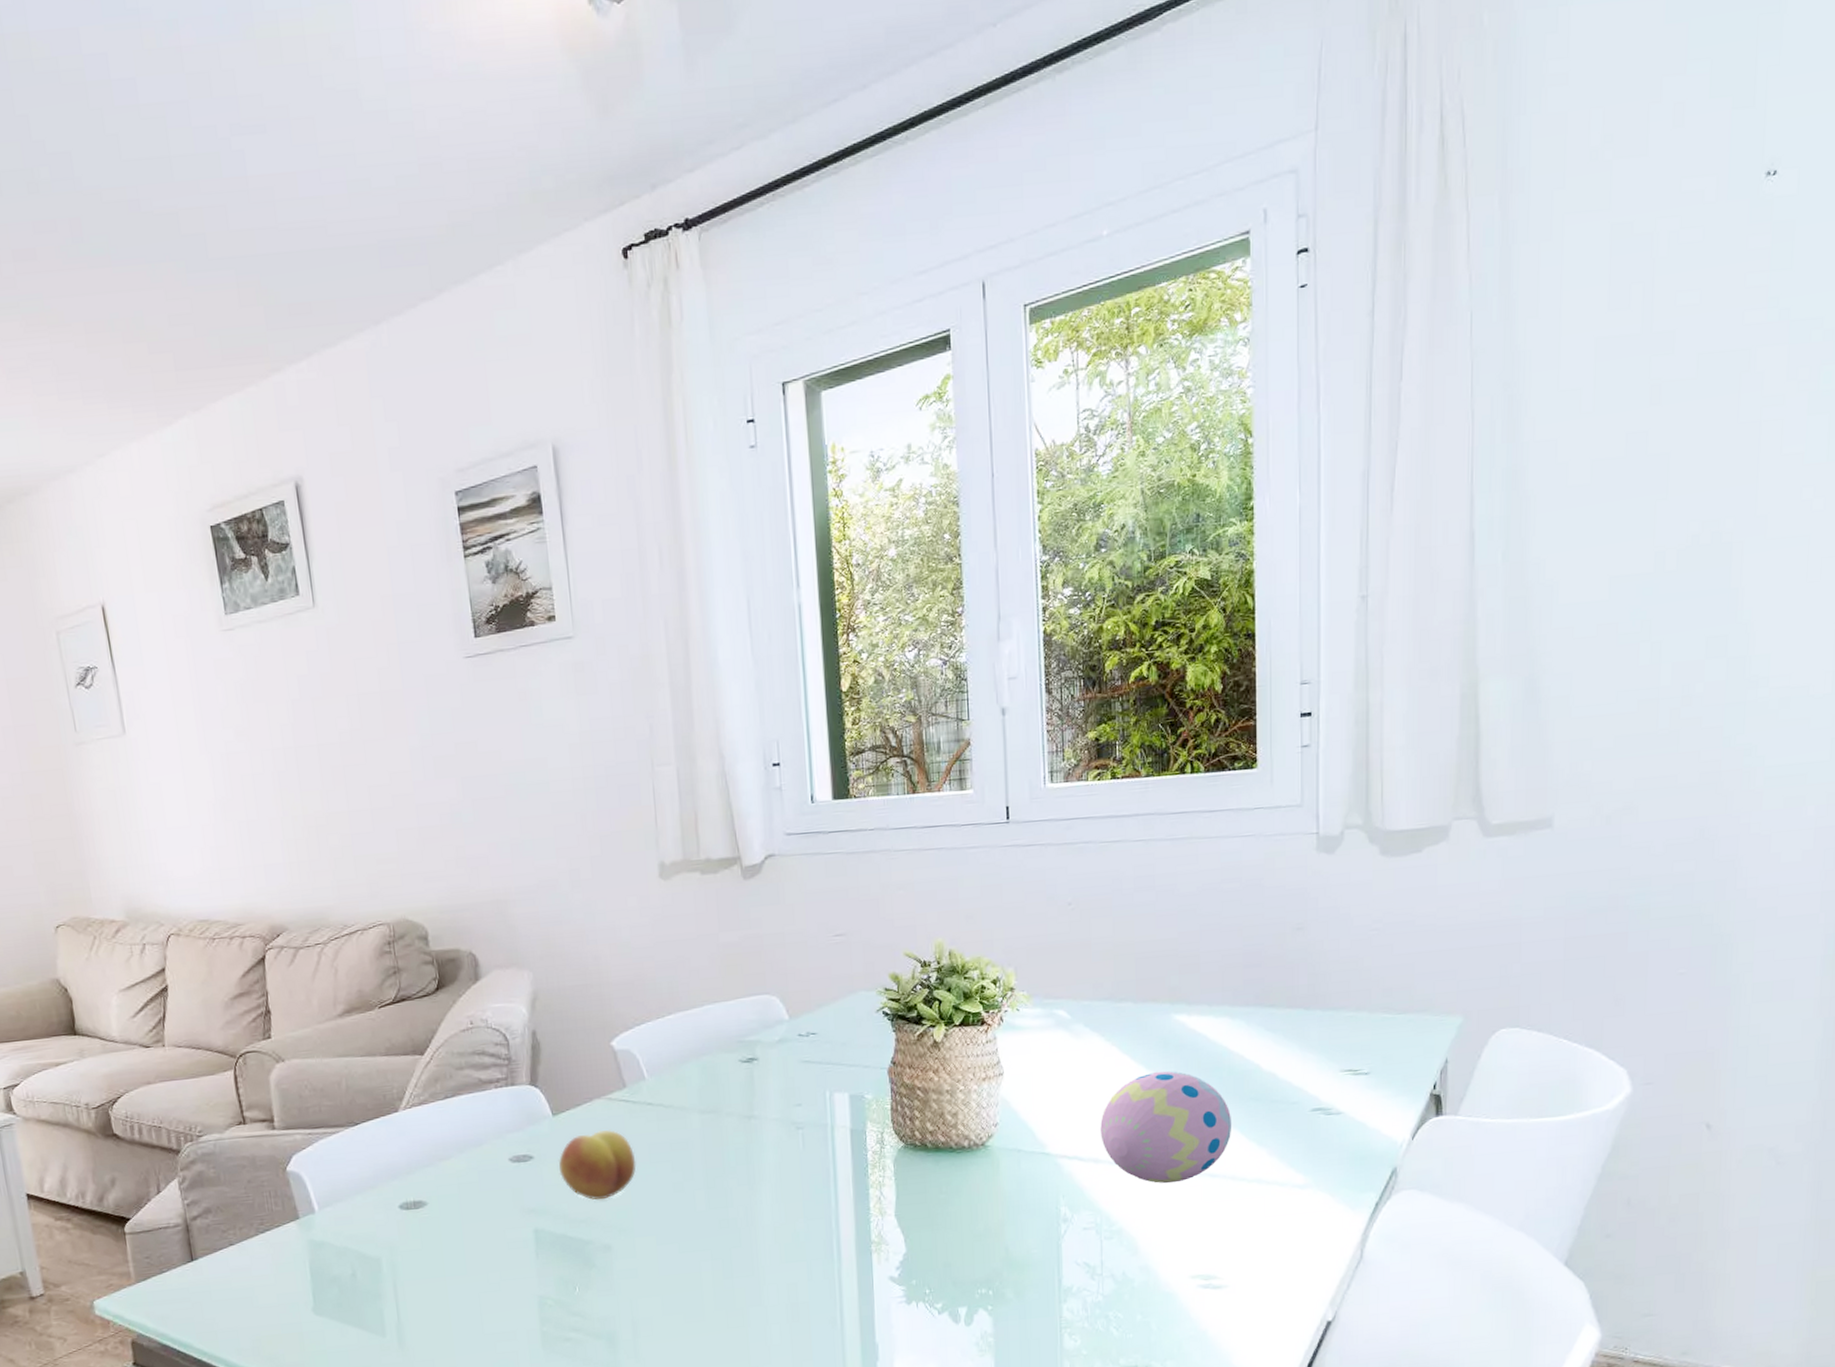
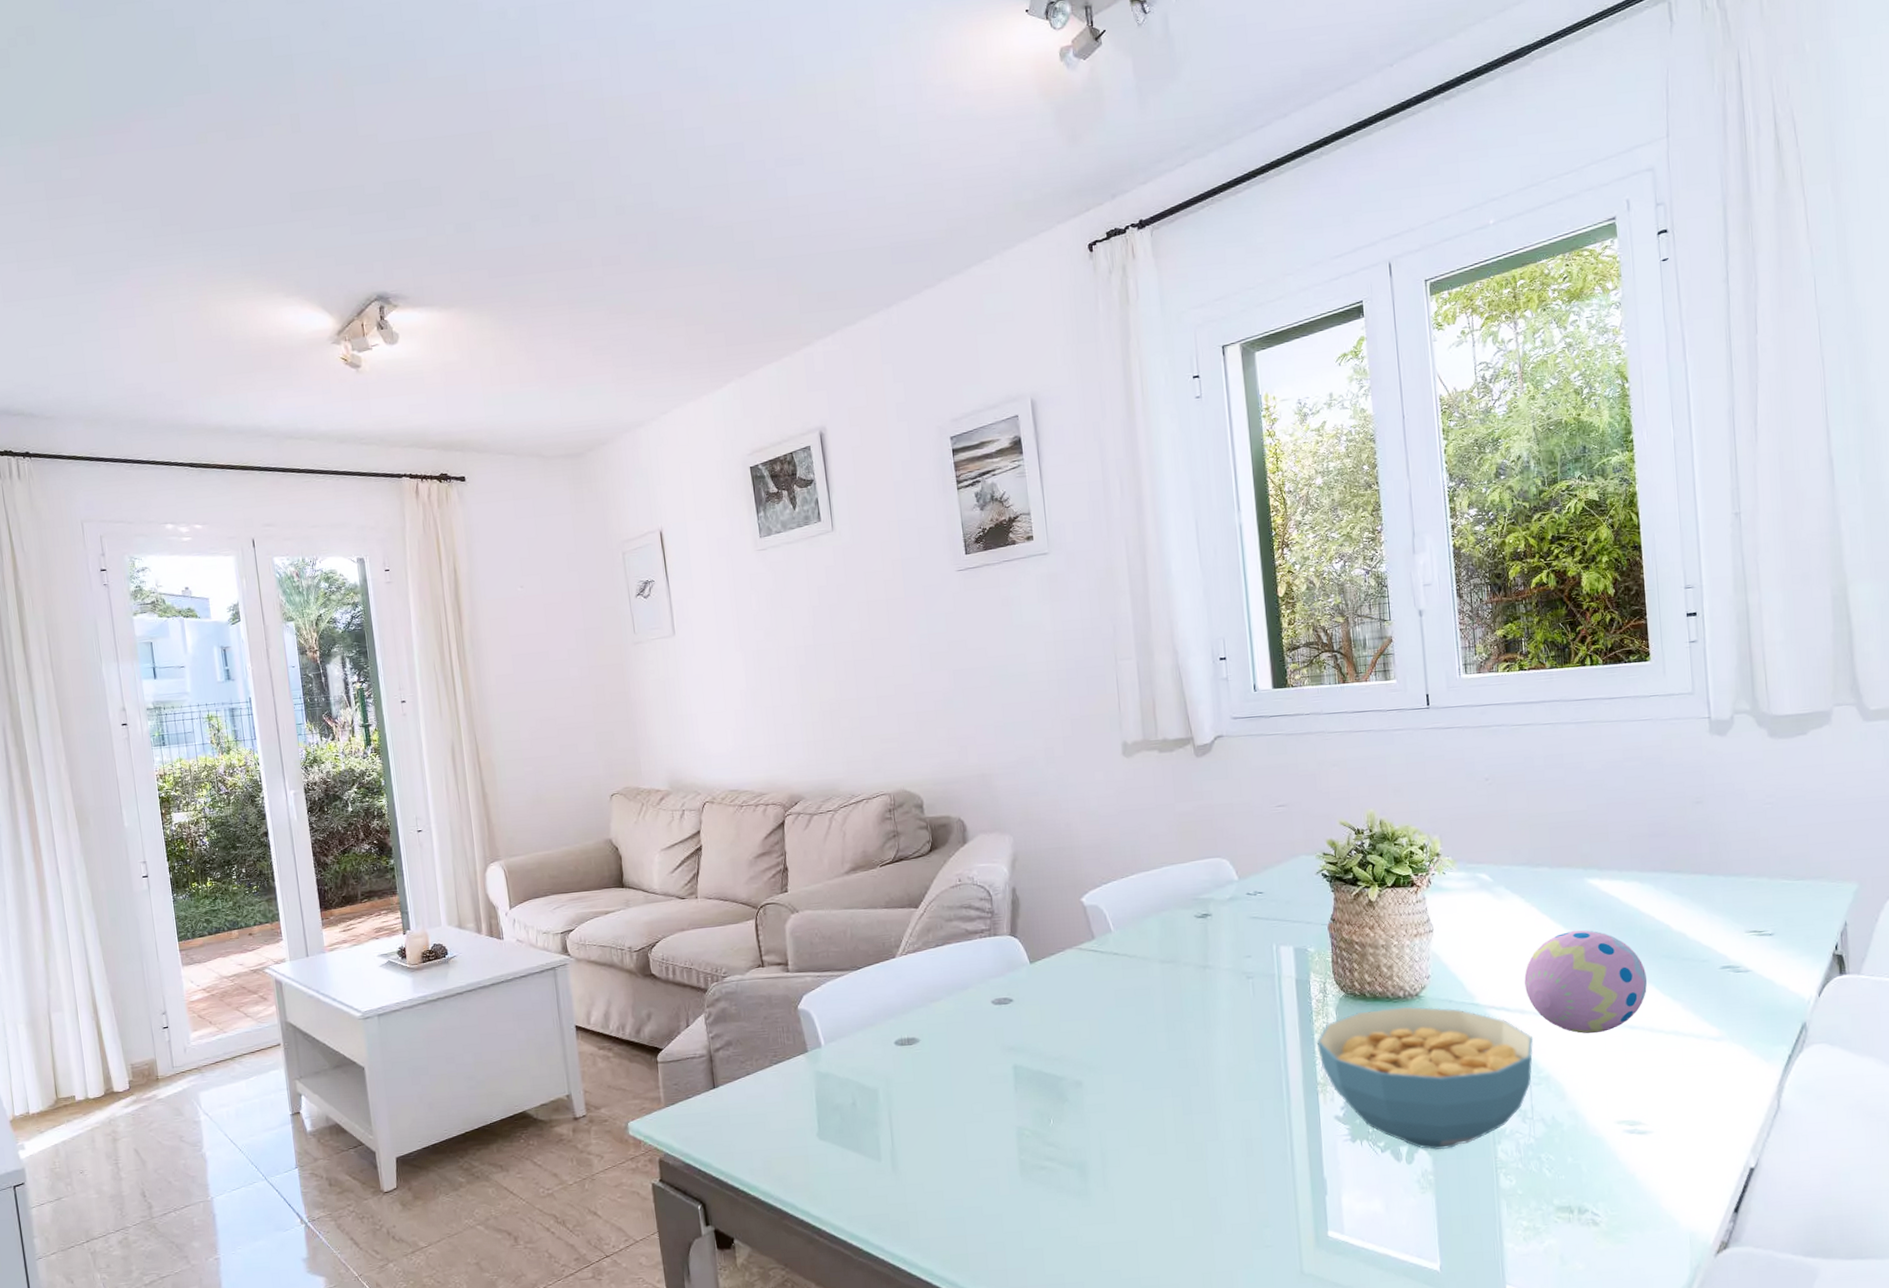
fruit: present [559,1130,636,1200] -> none [1035,977,1104,1040]
cereal bowl: none [871,1157,1107,1311] -> present [1316,1006,1534,1151]

